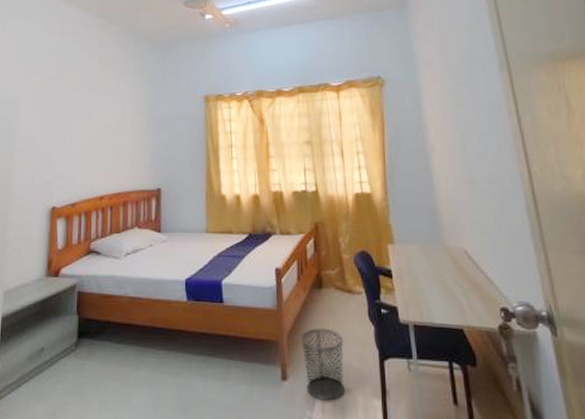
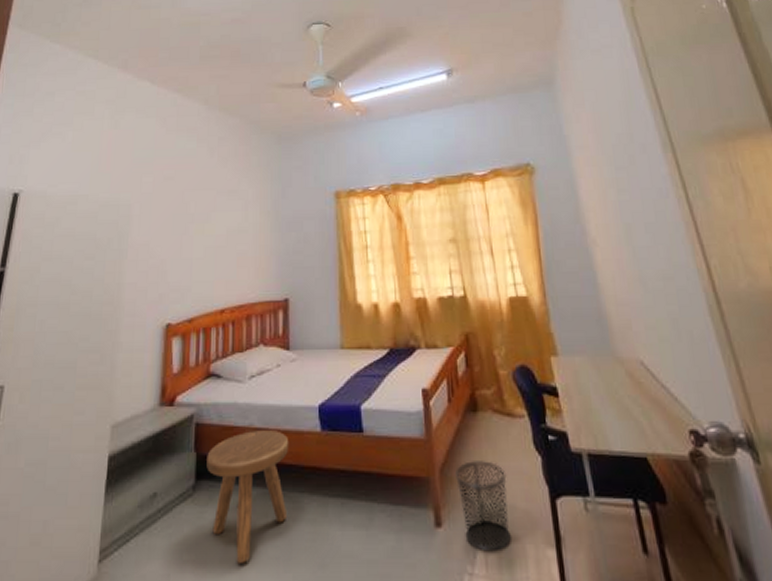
stool: none [87,299,159,405] -> present [206,430,289,563]

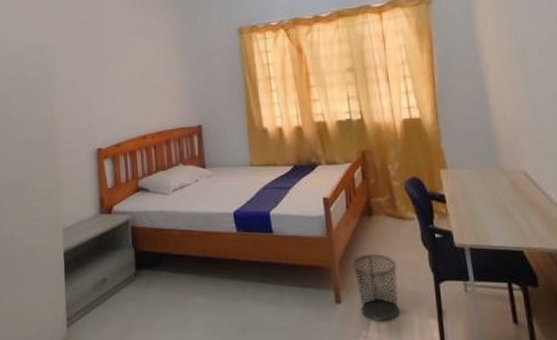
stool: present [206,430,289,563] -> none [143,232,213,328]

